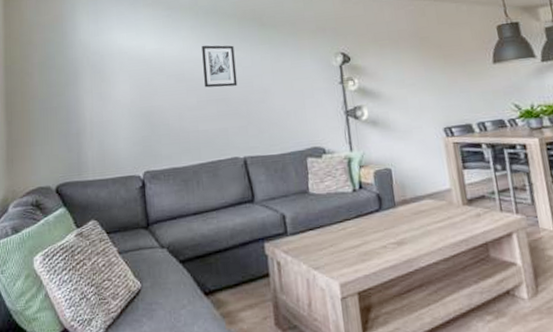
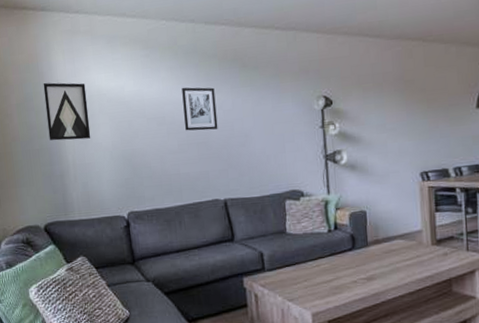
wall art: none [66,41,110,99] -> present [43,82,91,141]

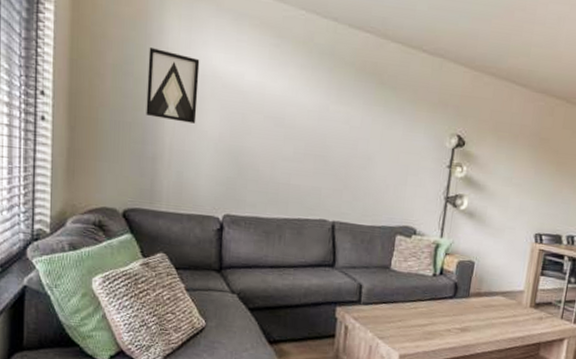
wall art: present [181,87,218,131] -> none [305,90,345,145]

